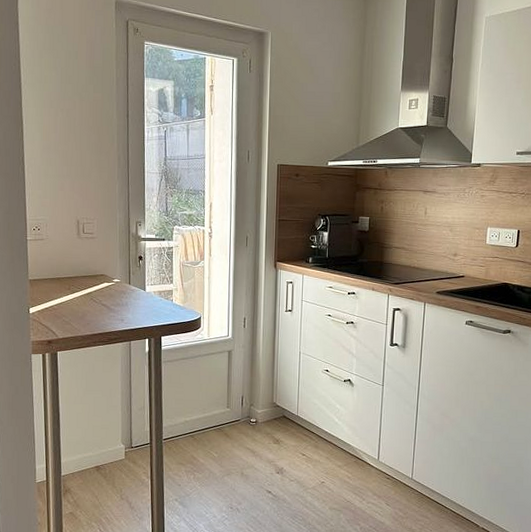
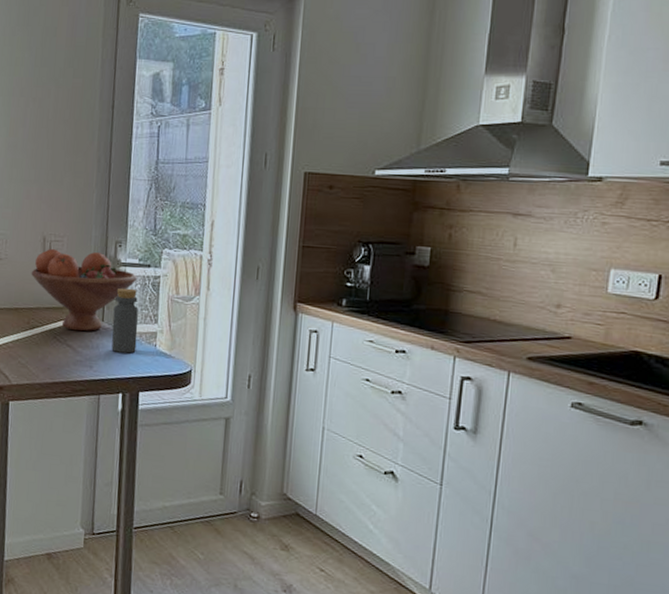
fruit bowl: none [69,229,155,293] -> present [31,248,137,332]
bottle: none [137,257,158,308] -> present [111,288,139,354]

